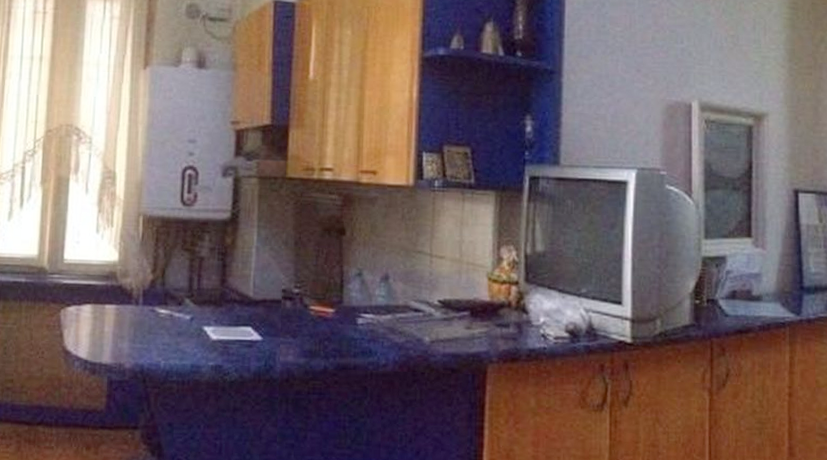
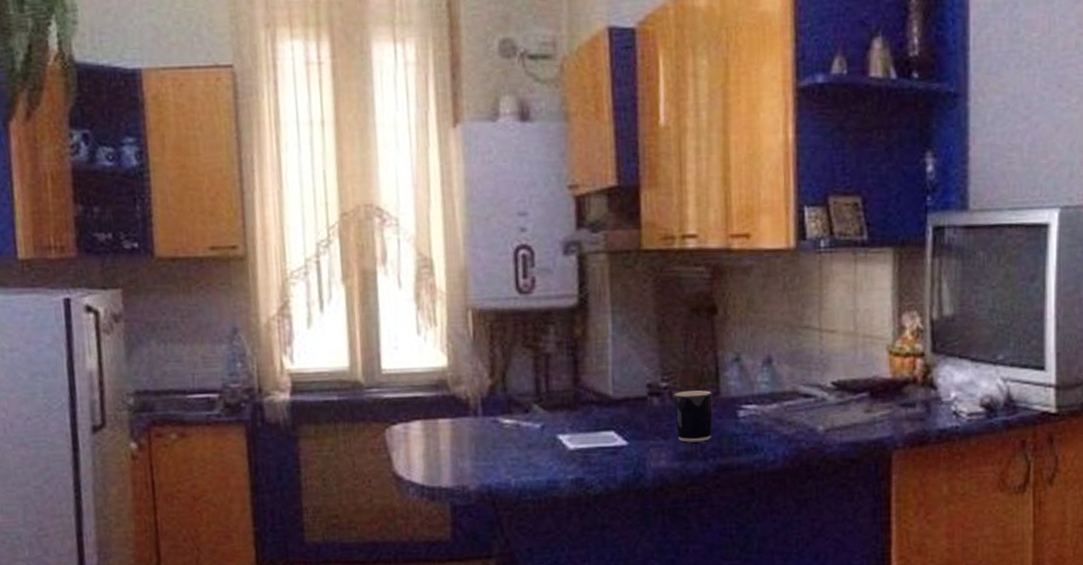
mug: none [303,297,337,343] -> present [673,389,713,443]

